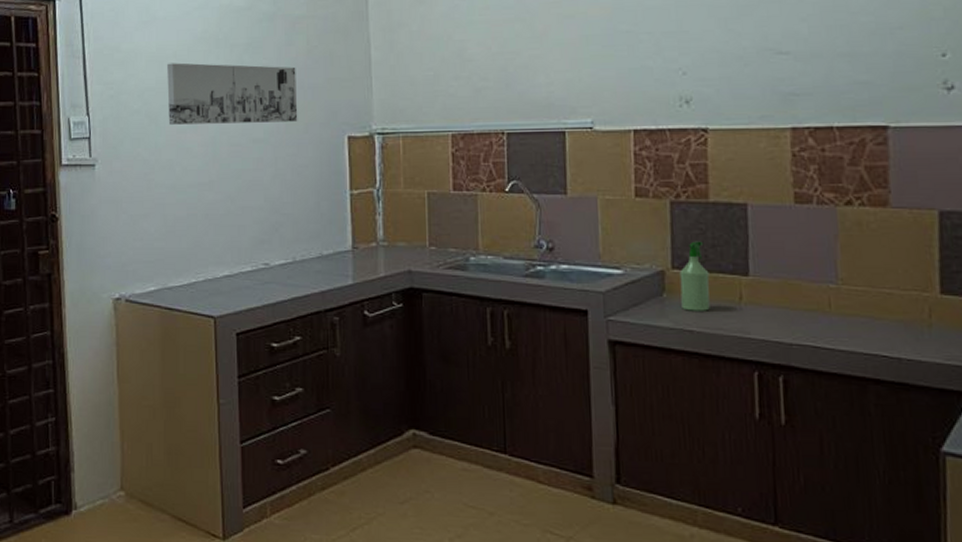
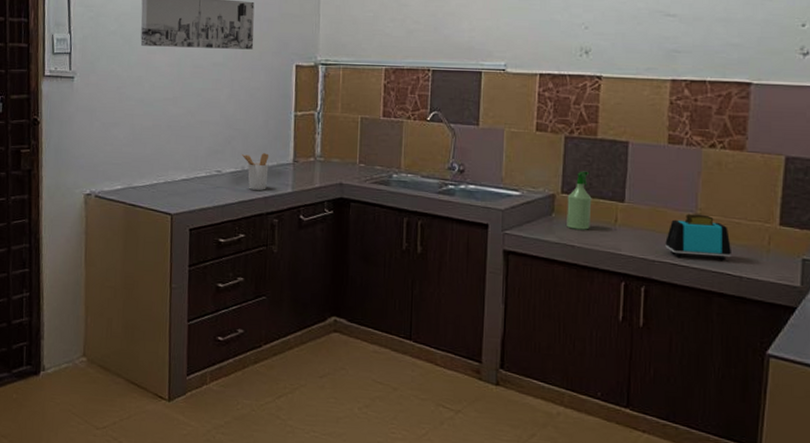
utensil holder: none [291,240,324,284] -> present [241,153,269,190]
toaster: none [803,285,885,341] -> present [665,213,731,261]

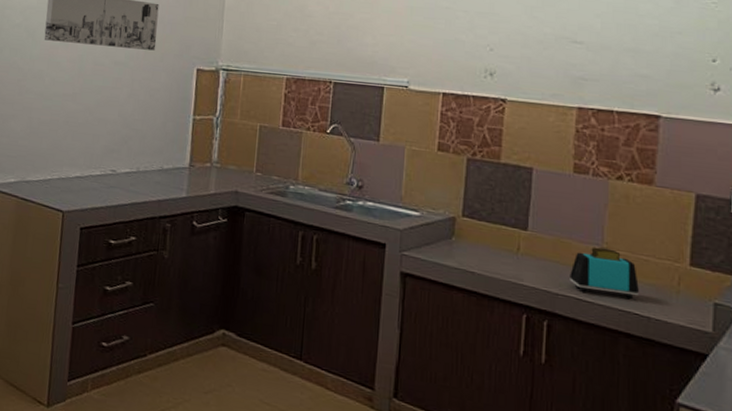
utensil holder: present [241,153,269,190] -> none [137,155,166,193]
spray bottle: present [567,171,592,230] -> none [467,195,494,257]

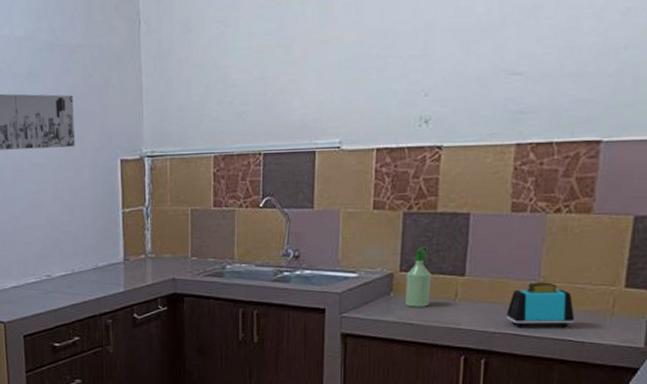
spray bottle: none [467,195,494,257] -> present [405,247,432,307]

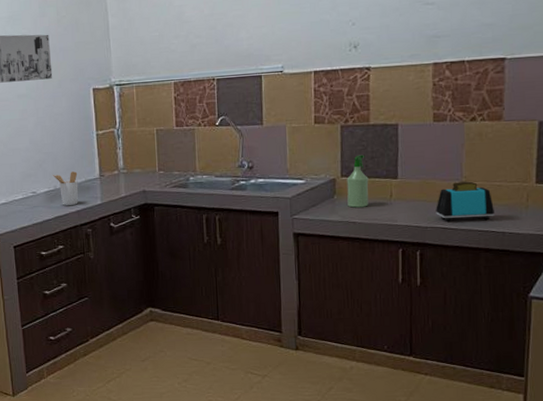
utensil holder: none [70,254,99,292] -> present [52,171,79,206]

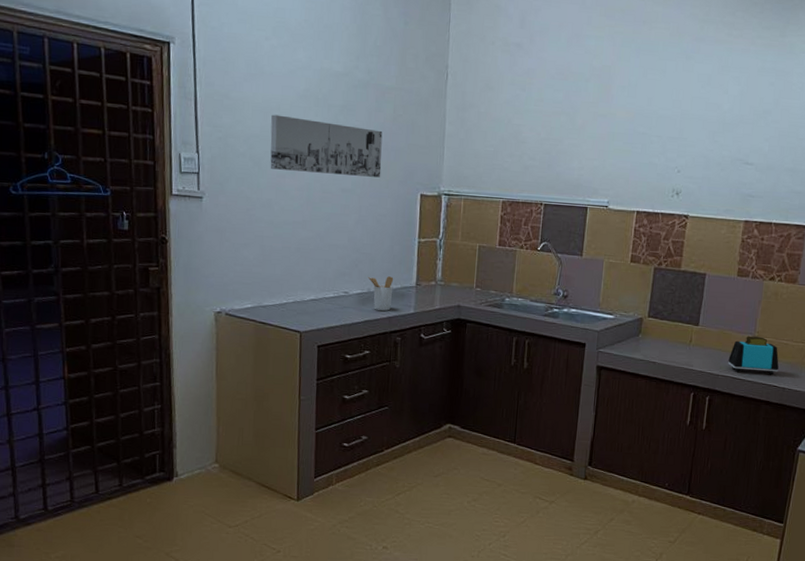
spray bottle: present [346,154,369,208] -> none [650,298,673,349]

